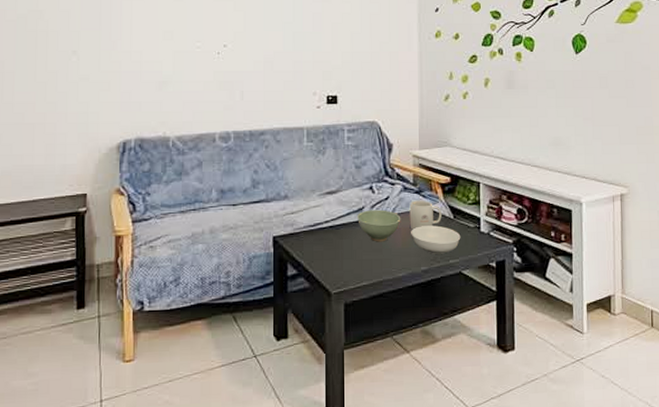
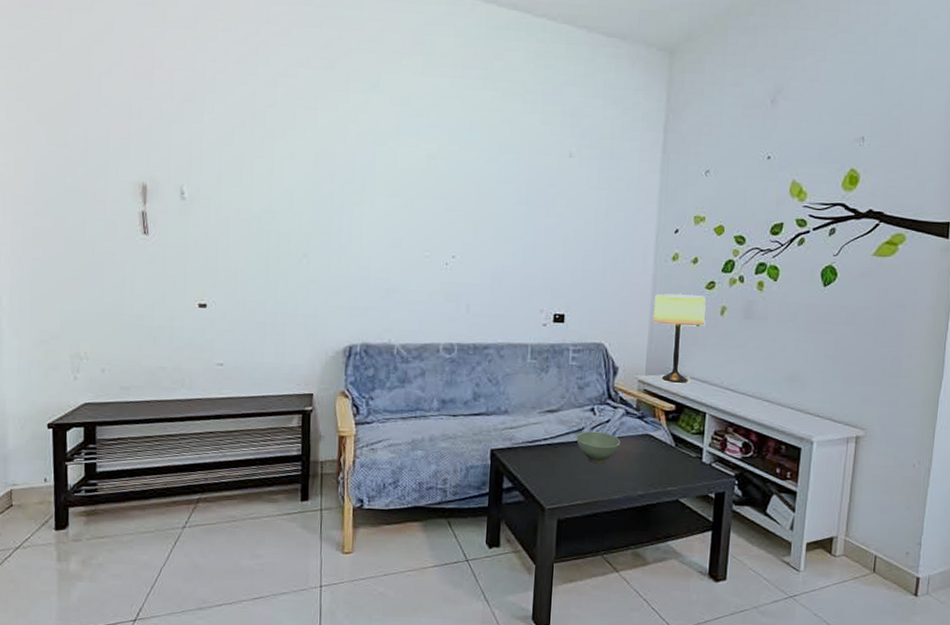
mug: present [409,200,442,230] -> none [629,425,663,454]
bowl: present [411,225,461,254] -> none [630,451,681,481]
table lamp: none [422,69,470,155] -> present [654,294,705,383]

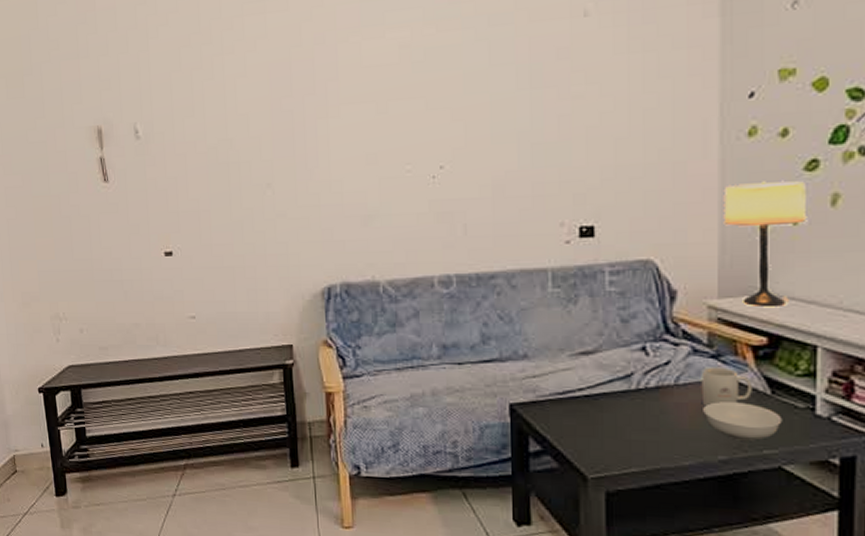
bowl: present [576,431,621,464] -> none [624,377,688,420]
mug: none [629,425,663,454] -> present [701,367,752,406]
bowl: none [630,451,681,481] -> present [703,402,782,441]

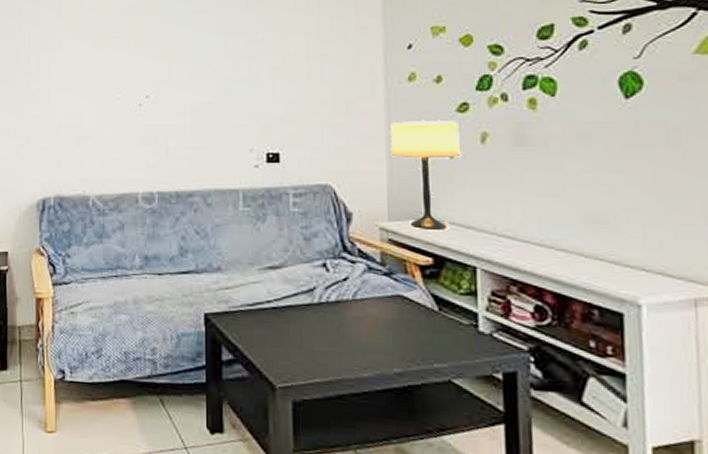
mug: present [701,367,752,406] -> none [376,284,421,321]
bowl: present [703,402,782,441] -> none [379,316,450,355]

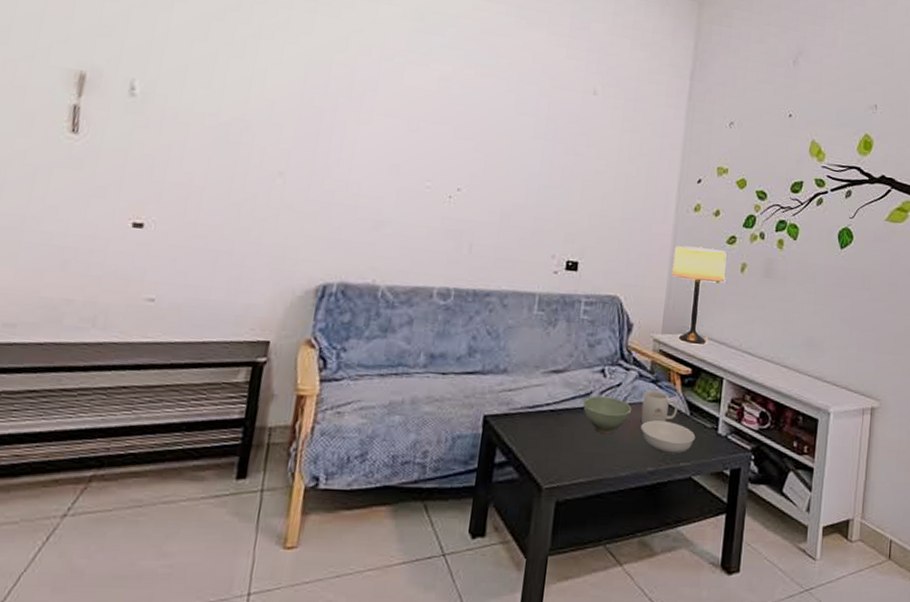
bowl: none [307,291,365,332] -> present [583,395,632,435]
mug: none [376,284,421,321] -> present [640,390,678,424]
bowl: none [379,316,450,355] -> present [641,420,696,455]

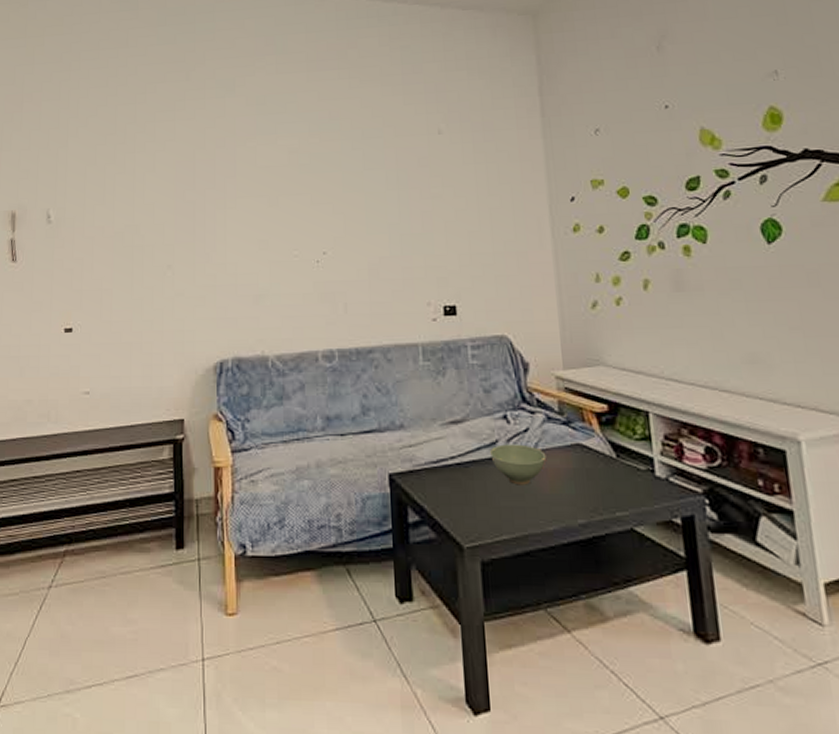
mug: present [640,390,678,424] -> none [556,433,600,471]
bowl: present [641,420,696,455] -> none [560,466,629,504]
table lamp: present [673,246,726,344] -> none [560,269,626,376]

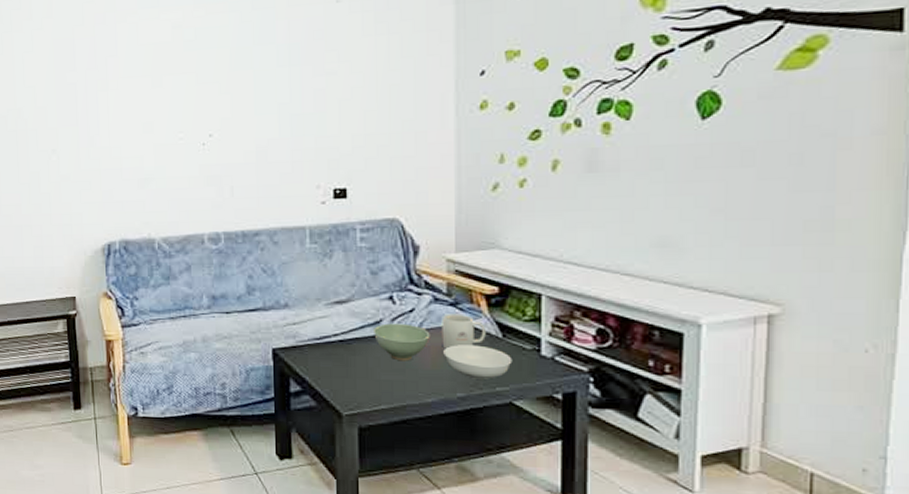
mug: none [556,433,600,471] -> present [441,313,486,349]
bowl: none [560,466,629,504] -> present [443,345,512,379]

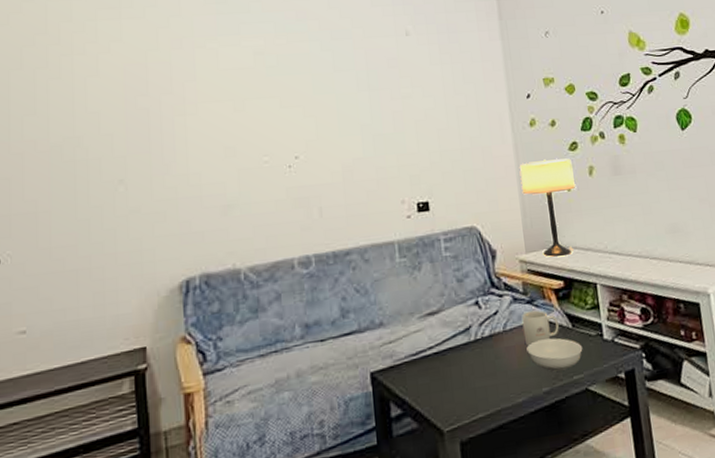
bowl: present [374,323,430,361] -> none [464,326,514,365]
table lamp: none [461,149,530,259] -> present [520,159,575,257]

